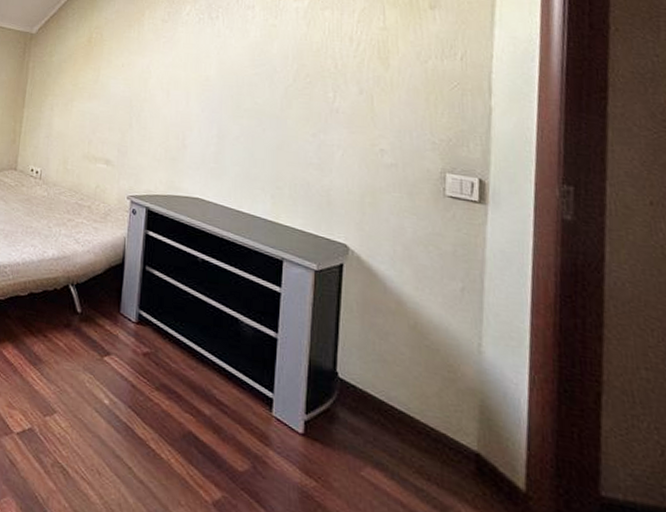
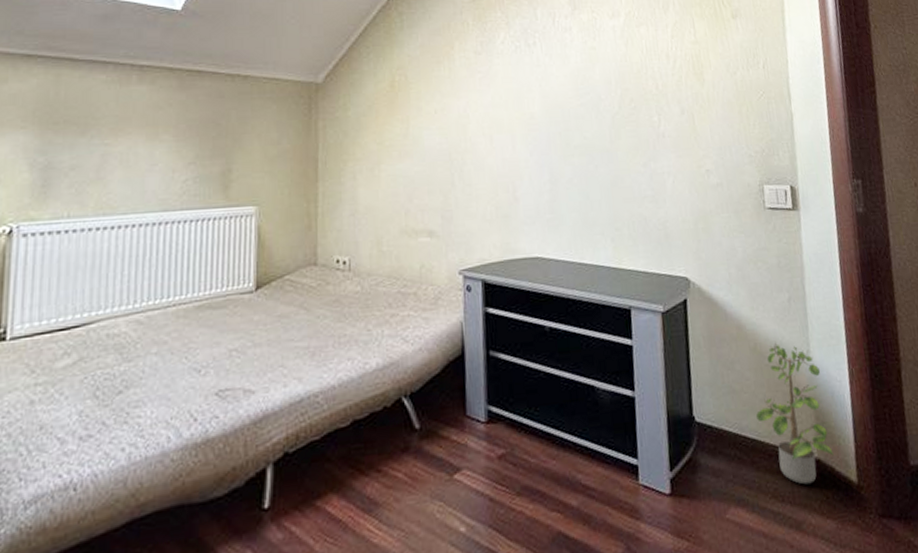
potted plant: none [408,326,498,474] -> present [756,342,834,485]

